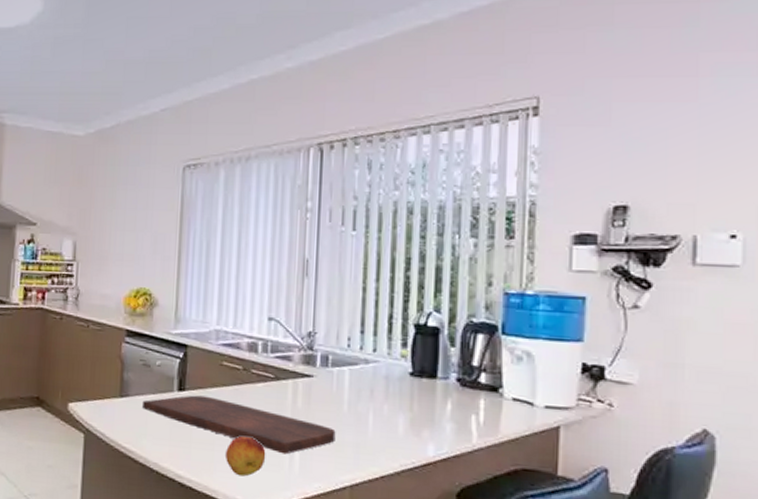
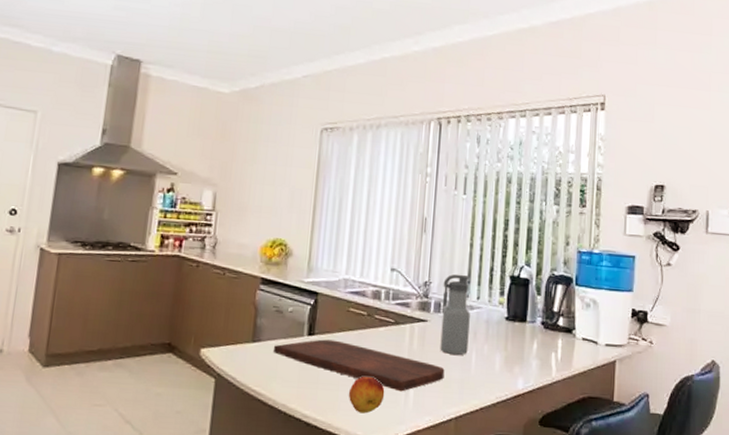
water bottle: none [329,322,365,415] -> present [440,274,470,355]

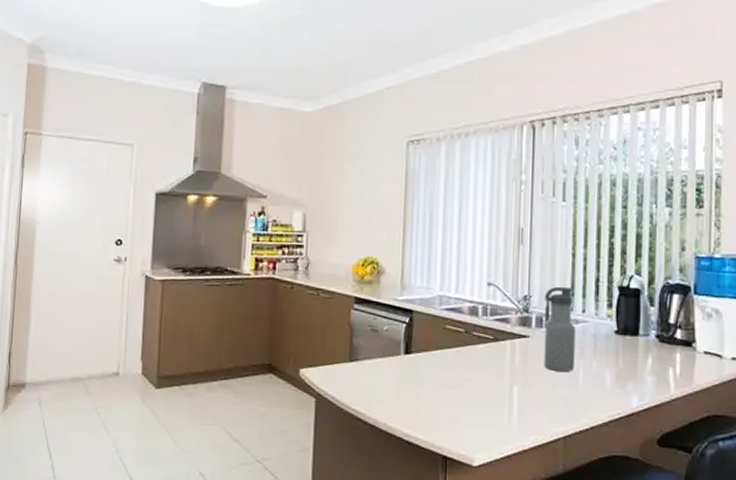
cutting board: present [274,339,445,392] -> none [371,357,550,411]
fruit: present [348,376,385,414] -> none [449,394,487,433]

